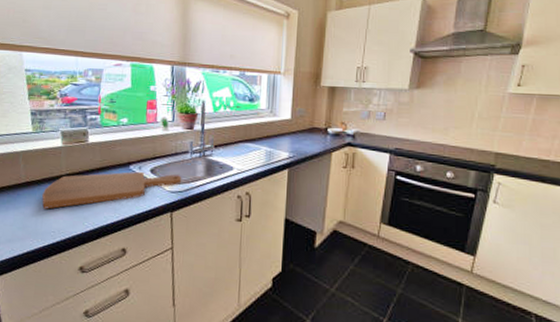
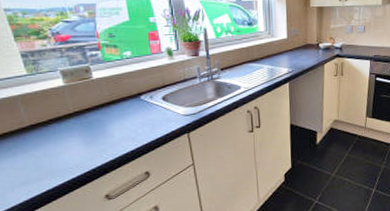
cutting board: present [42,171,182,209] -> none [52,99,194,148]

